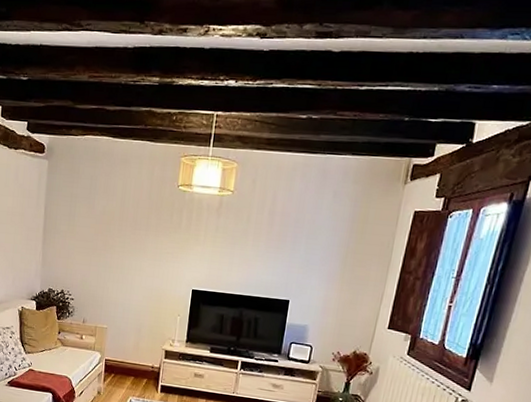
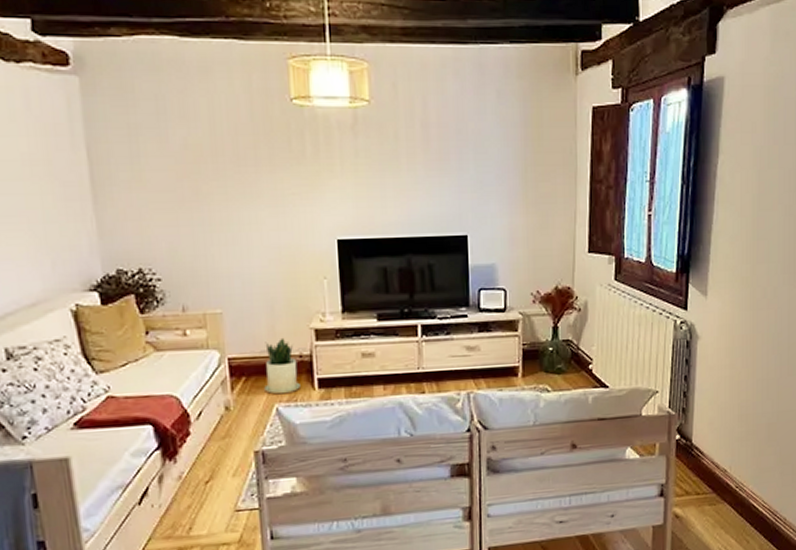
planter: none [125,352,150,392] -> present [264,337,300,395]

